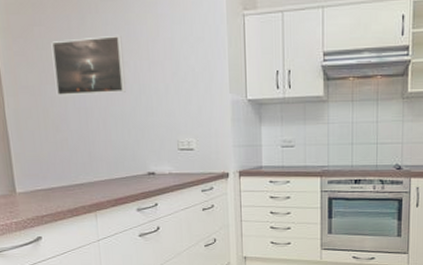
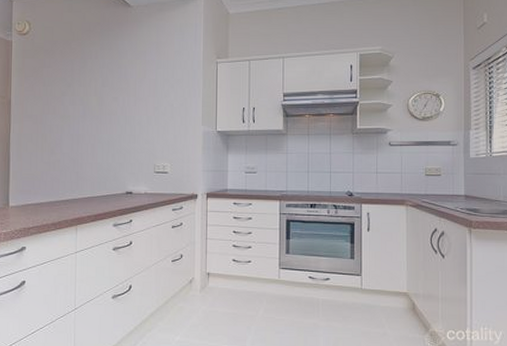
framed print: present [51,36,126,96] -> none [55,77,114,124]

